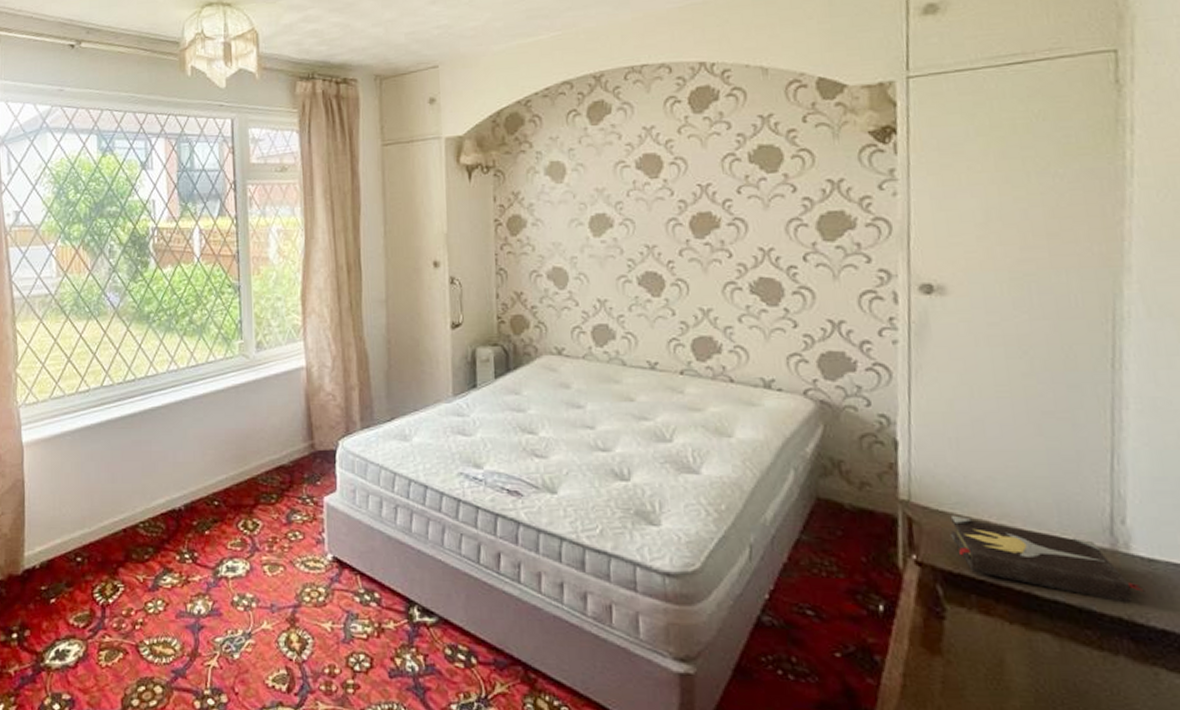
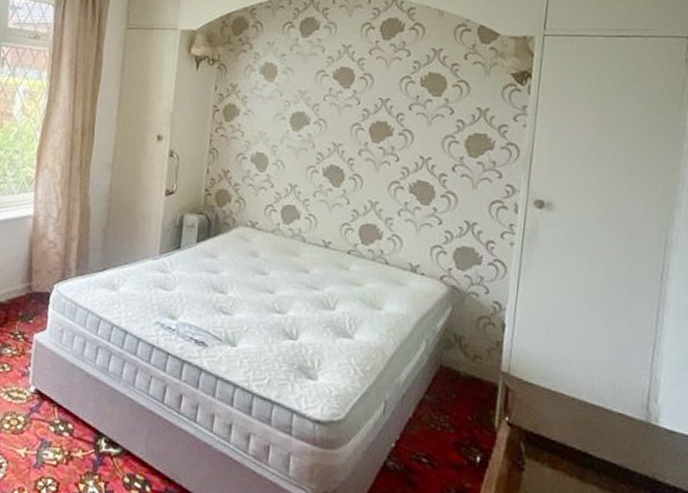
hardback book: present [950,515,1145,604] -> none [535,387,665,465]

